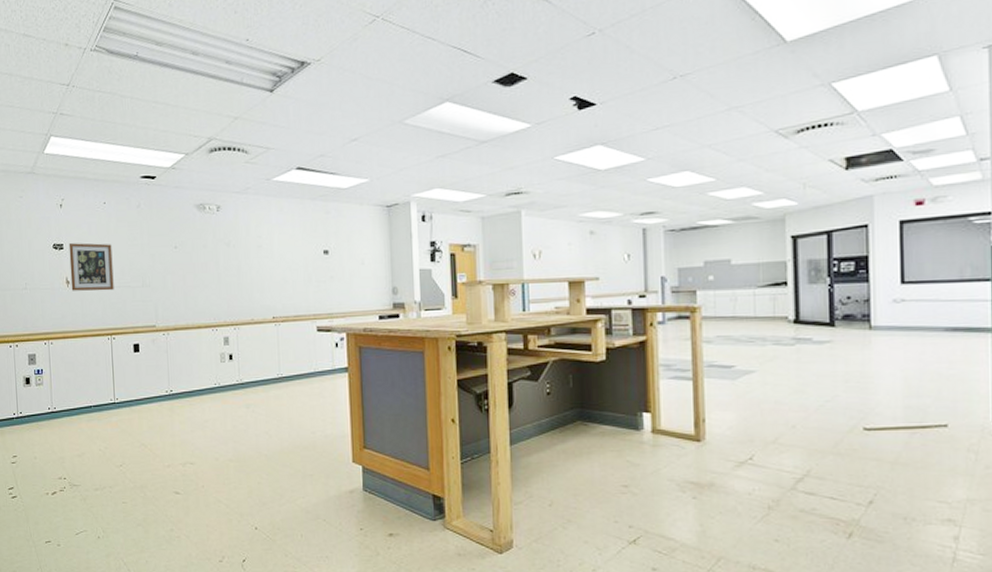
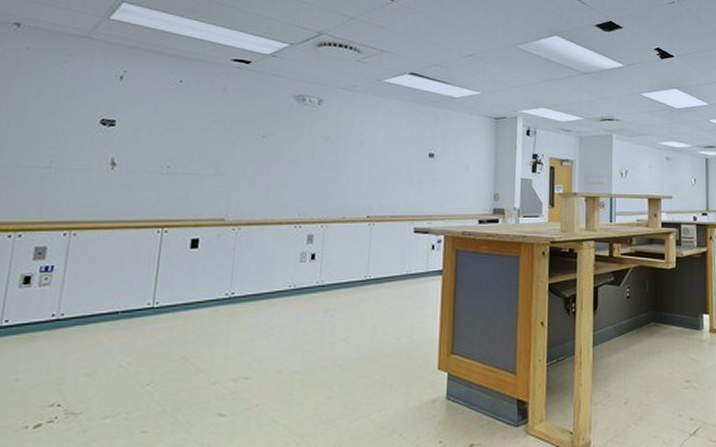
wall art: present [69,243,114,291] -> none [116,120,182,177]

